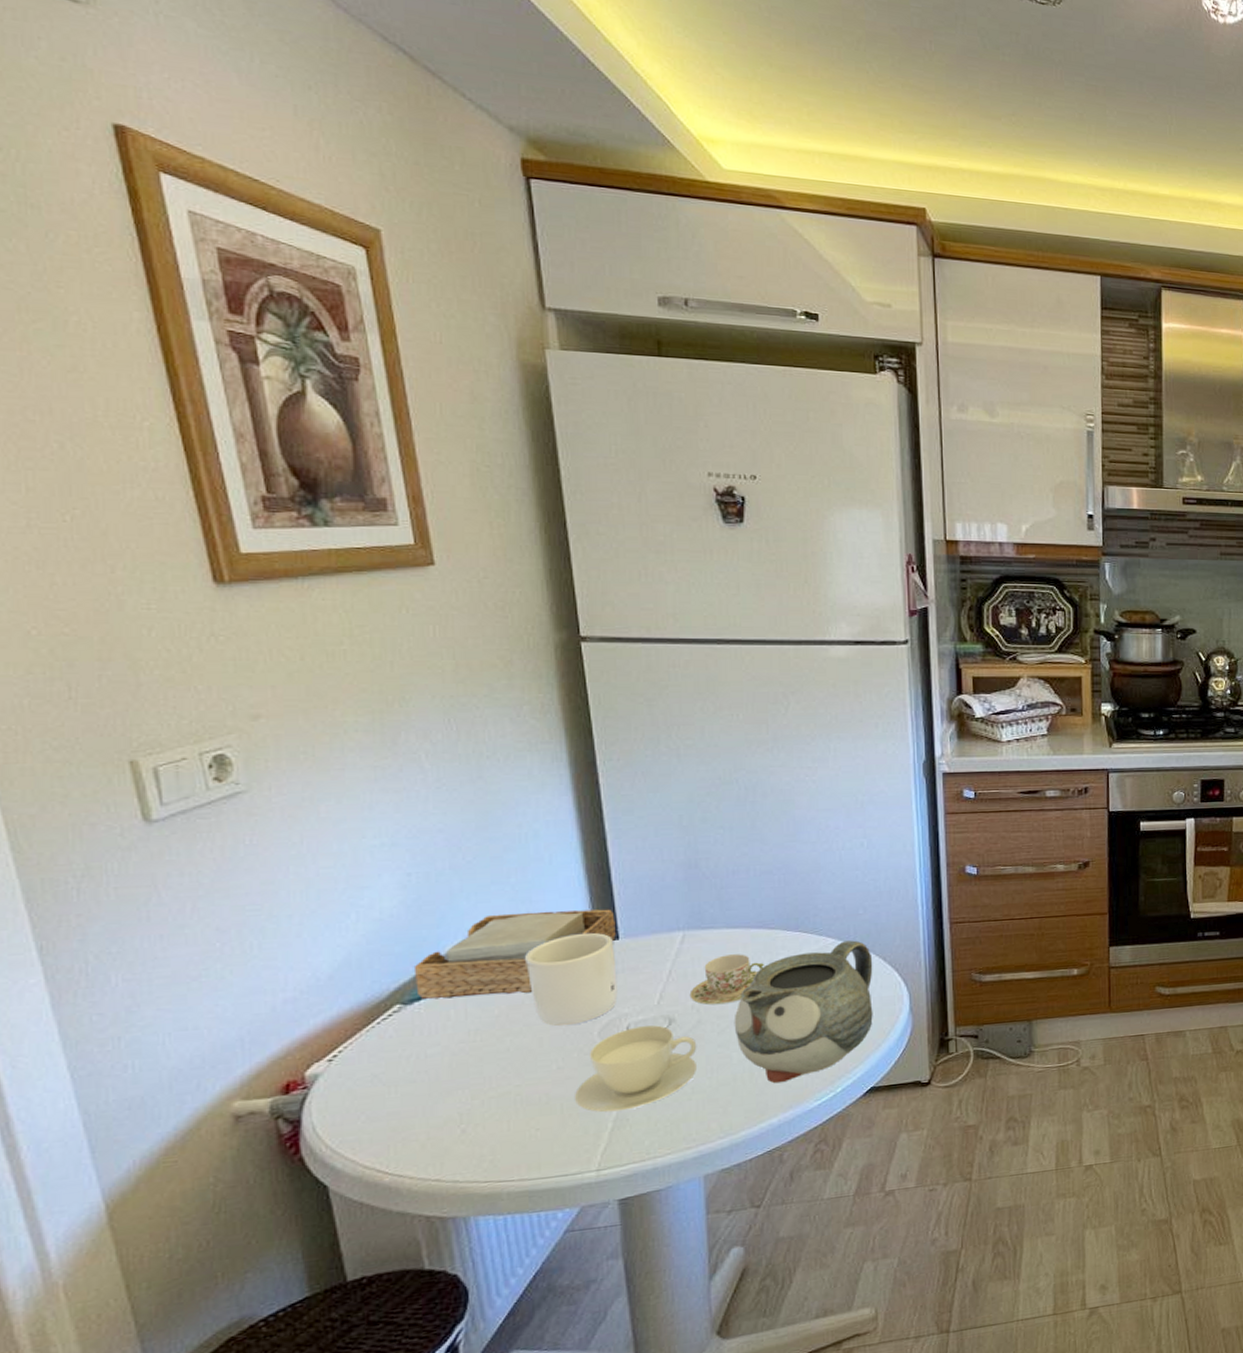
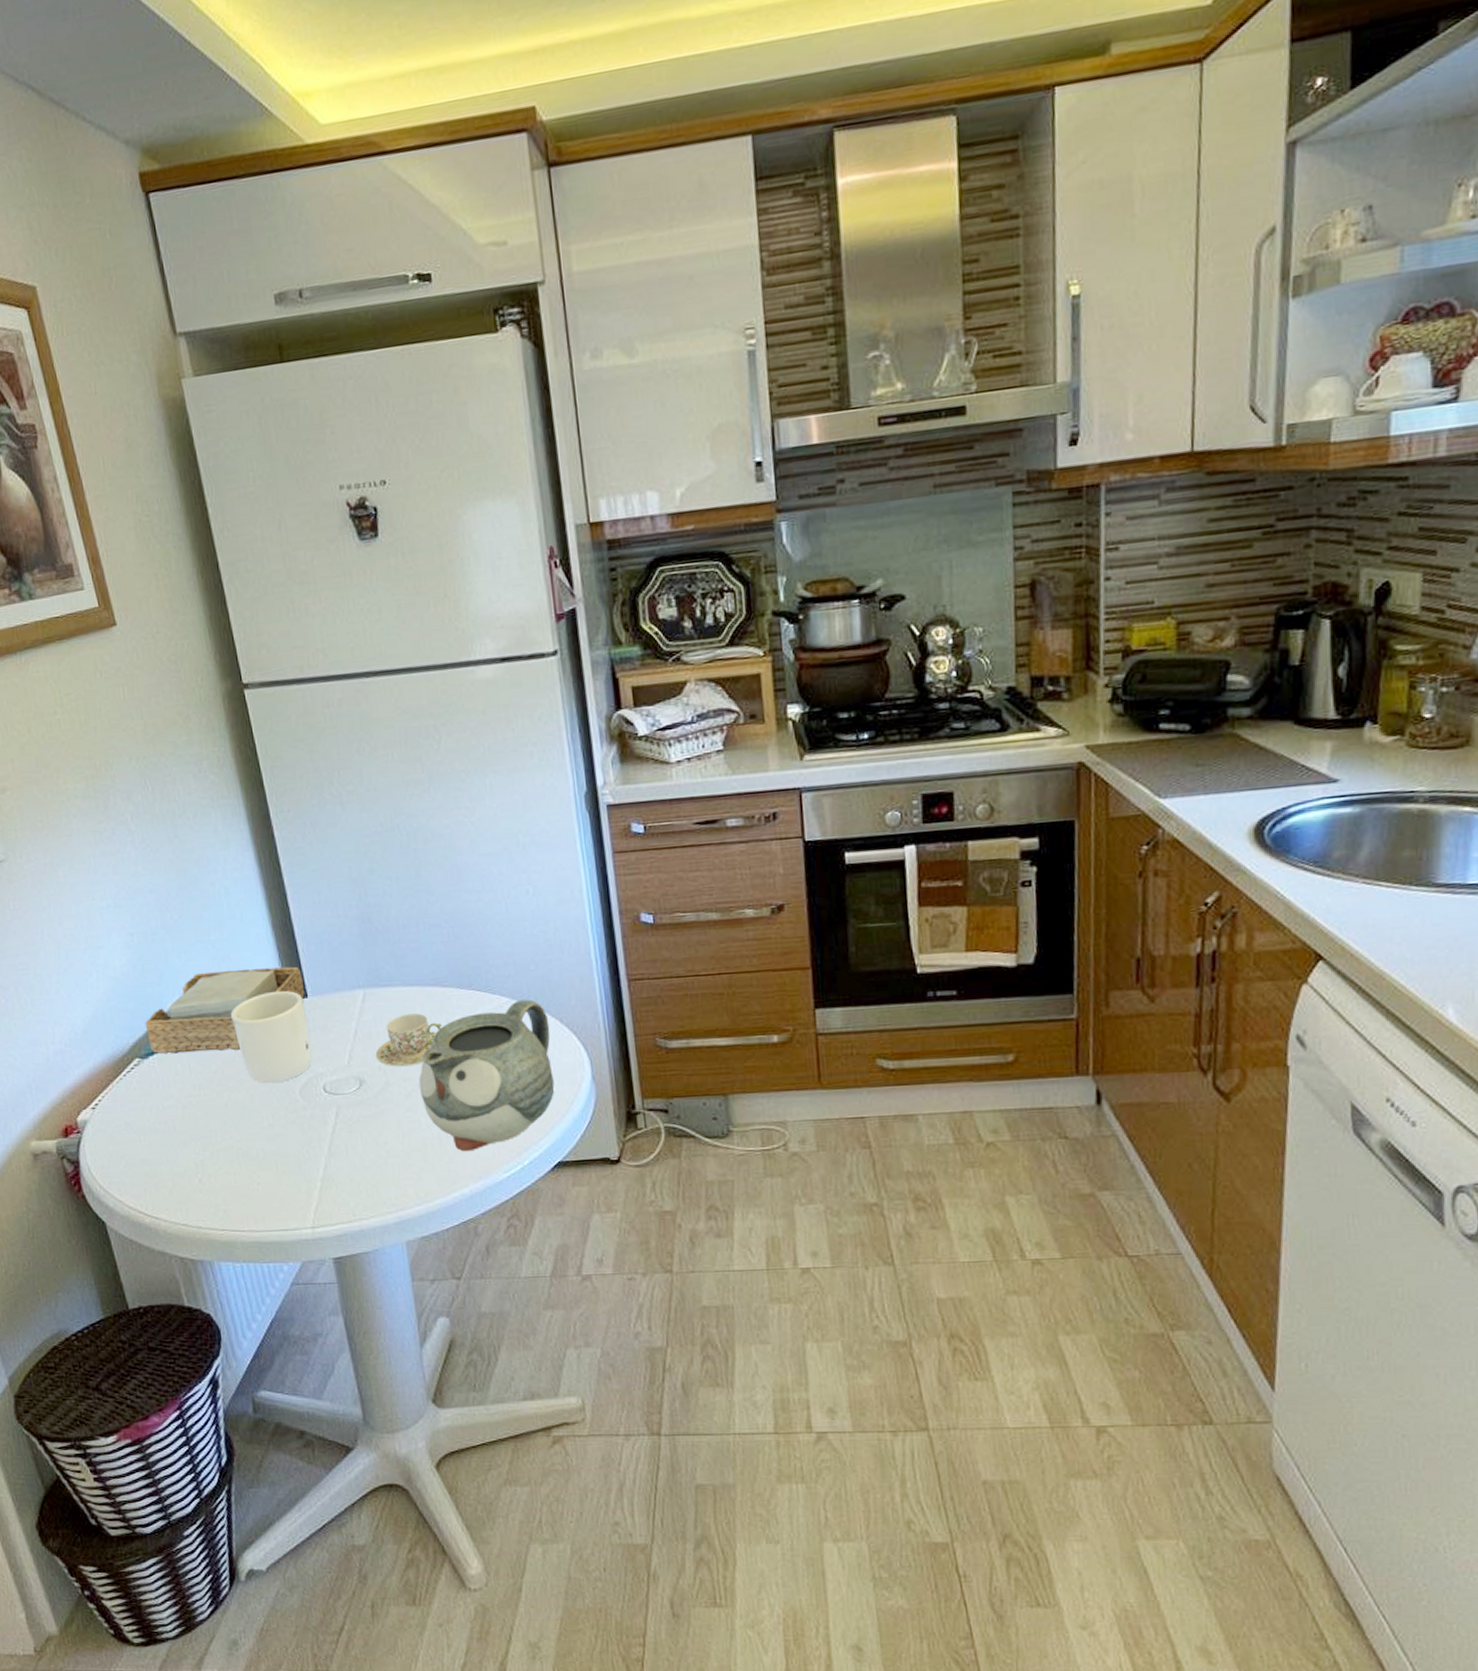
teacup: present [575,1025,697,1113] -> none [286,1086,389,1171]

